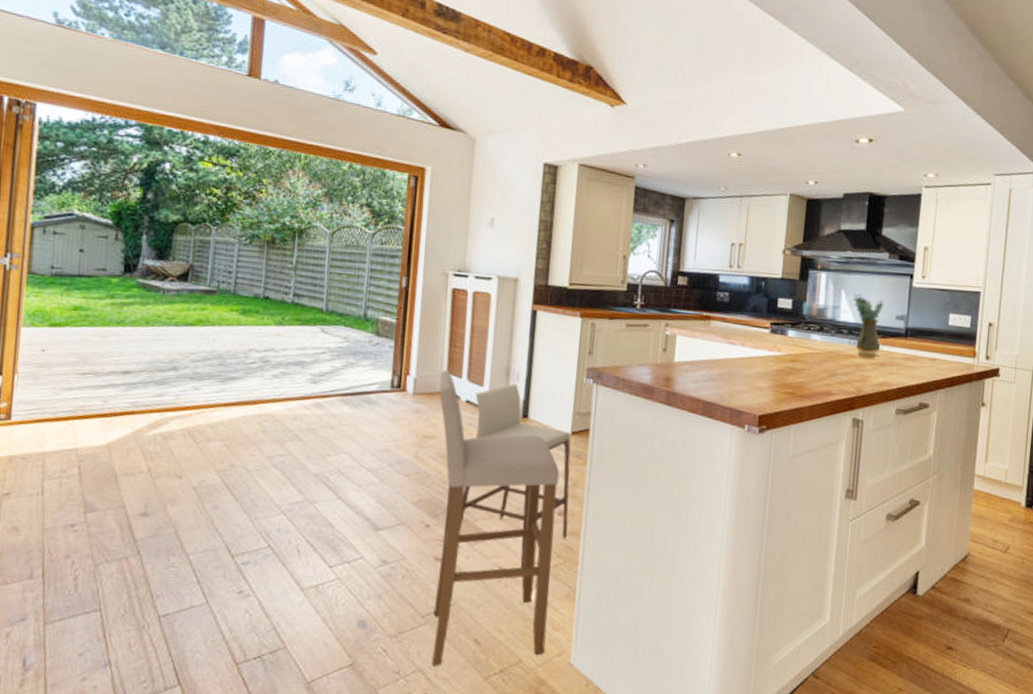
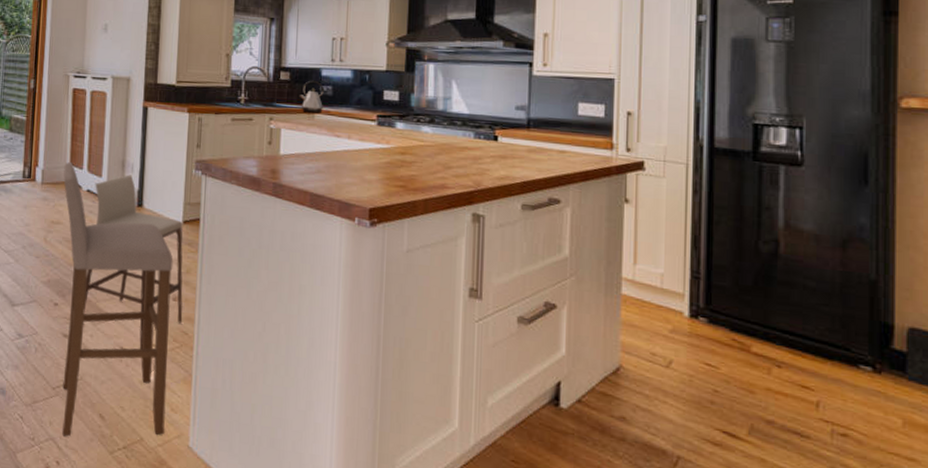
kettle: none [695,286,722,321] -> present [299,80,326,115]
vase: present [853,292,884,360] -> none [466,82,501,153]

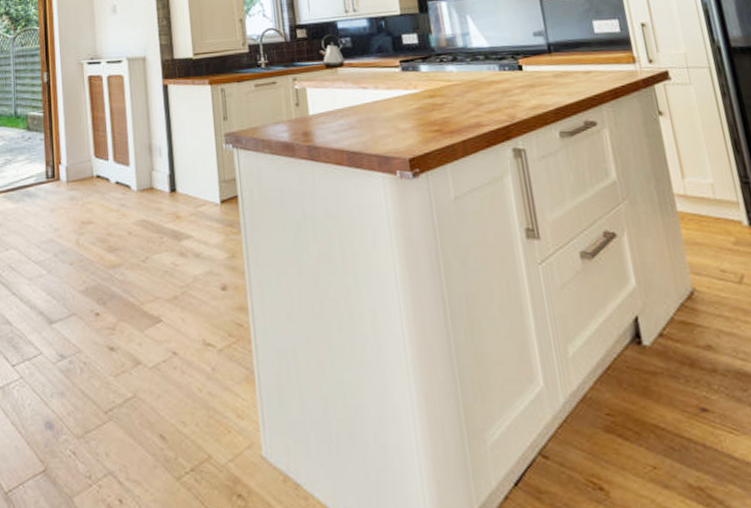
bar stool: present [62,162,173,437] -> none [88,155,233,468]
bar stool: present [84,174,183,350] -> none [123,159,236,351]

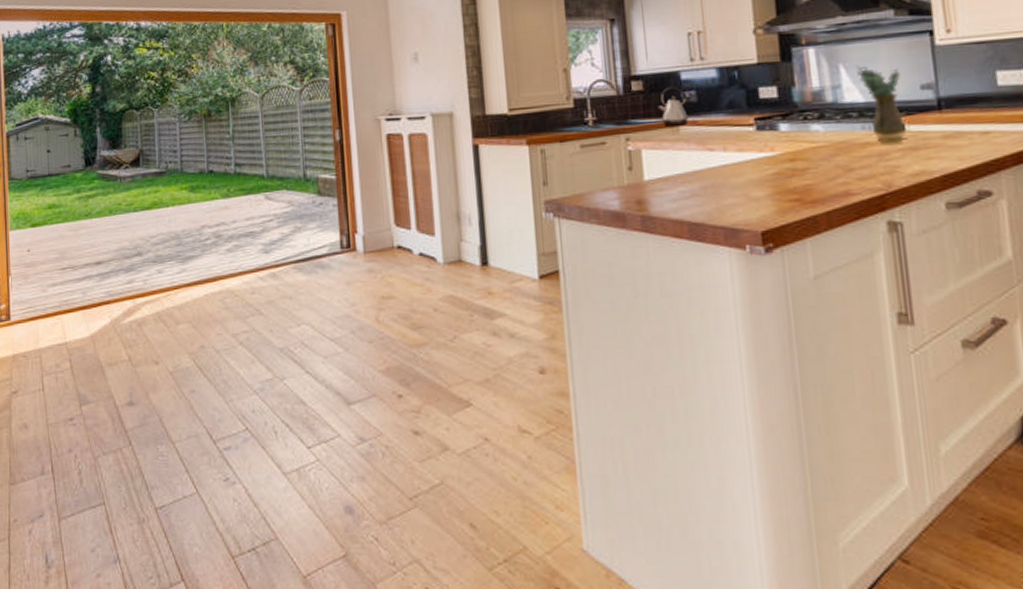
vase: none [480,15,525,84] -> present [856,64,907,146]

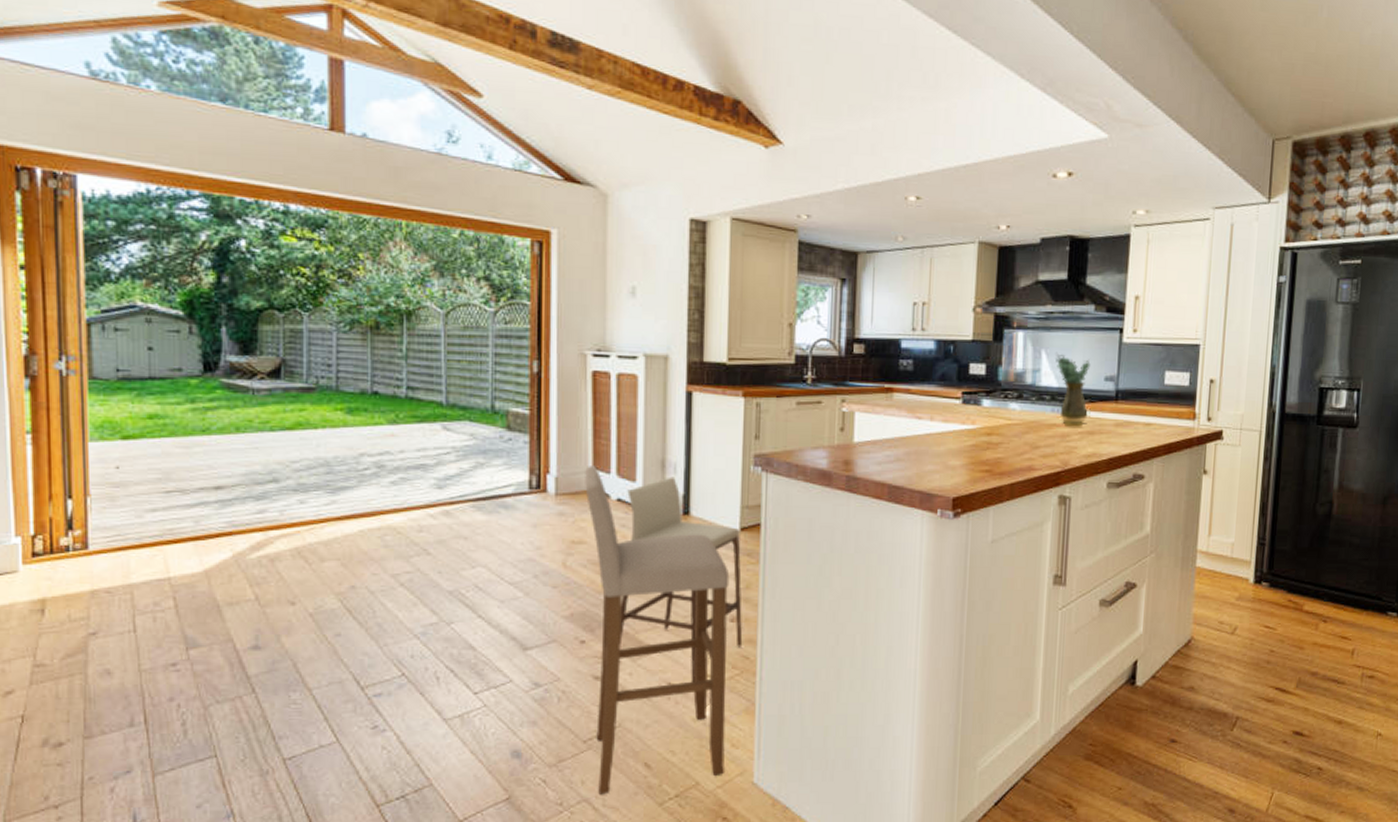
bar stool: none [388,223,551,556] -> present [585,466,730,795]
bar stool: none [428,228,555,438] -> present [620,477,743,682]
kettle: present [657,86,691,128] -> none [875,353,905,394]

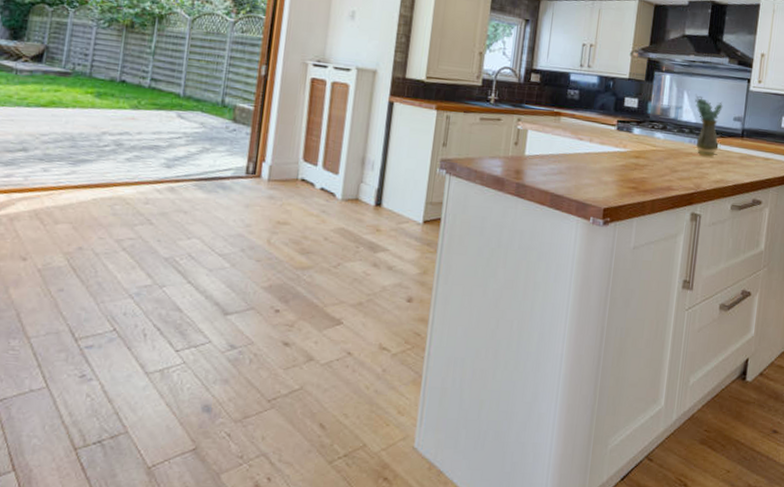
bar stool: present [585,466,730,795] -> none [276,158,411,451]
bar stool: present [620,477,743,682] -> none [309,172,423,354]

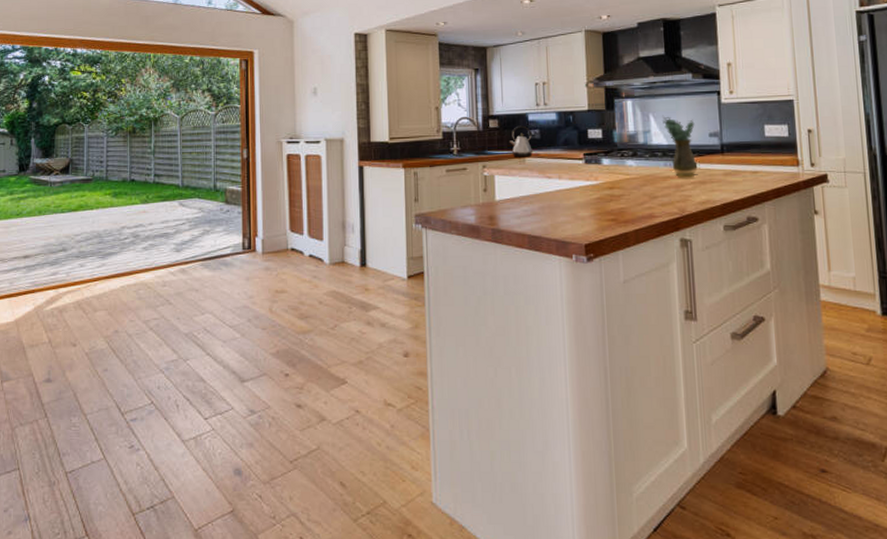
kettle: none [547,83,572,118] -> present [508,125,535,159]

